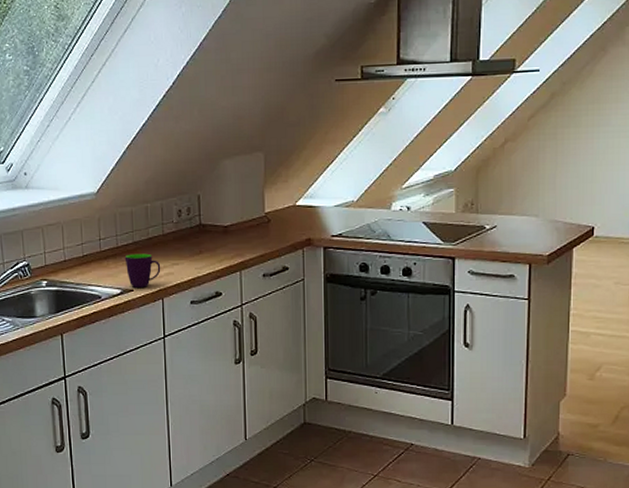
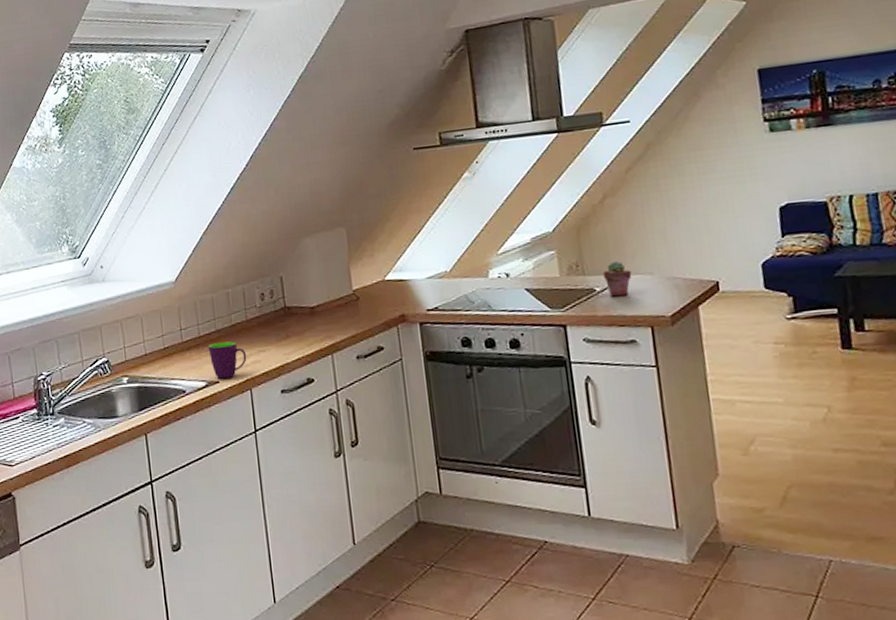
potted succulent: none [494,201,520,235] -> present [603,260,632,297]

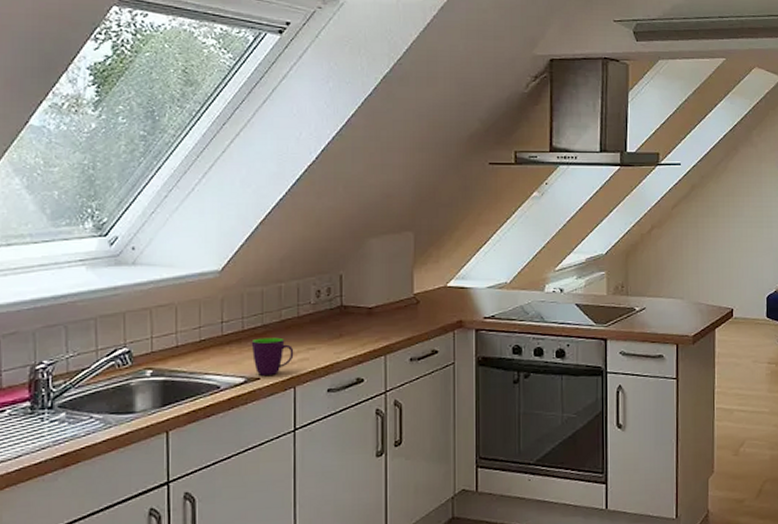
potted succulent: present [603,260,632,297] -> none [643,285,666,316]

